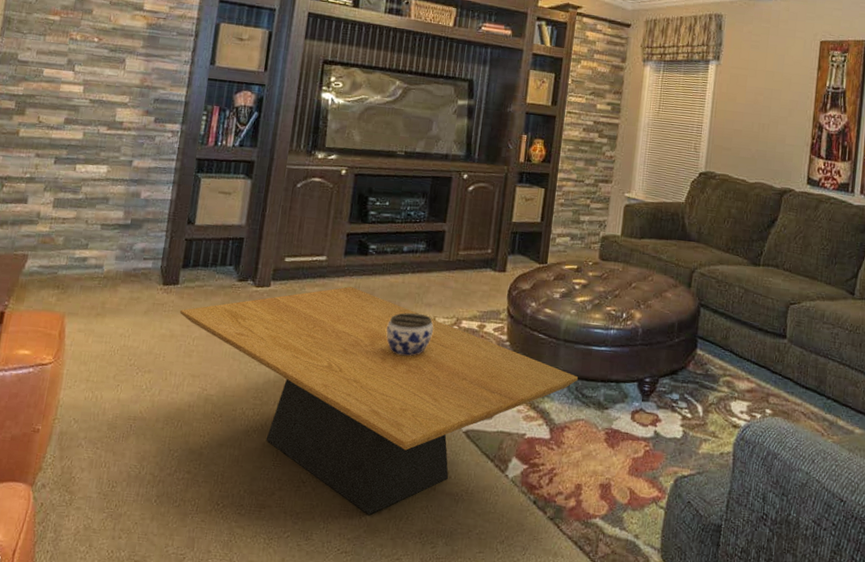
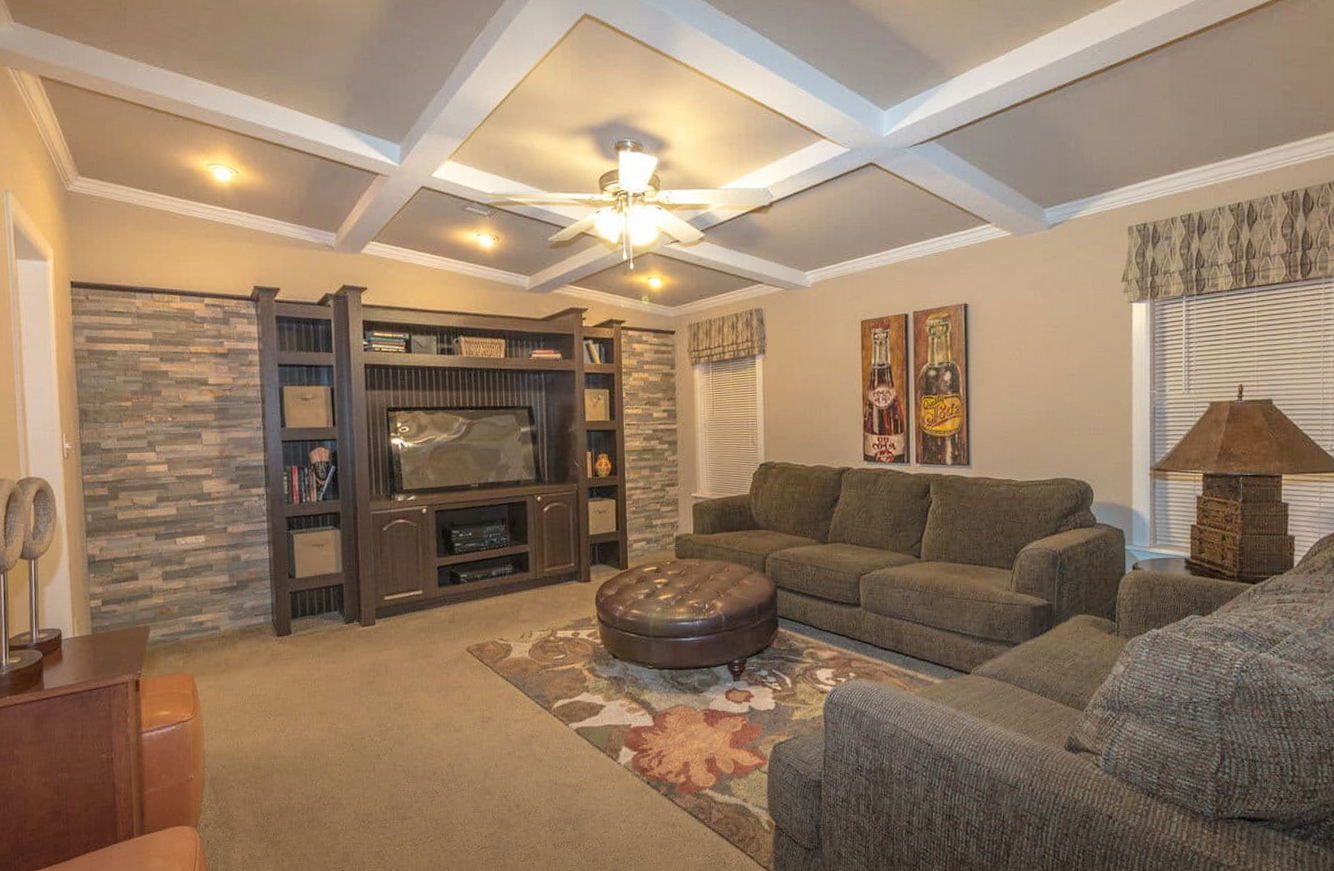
coffee table: present [179,286,578,515] -> none [297,615,672,813]
jar: present [386,312,433,356] -> none [489,630,532,670]

